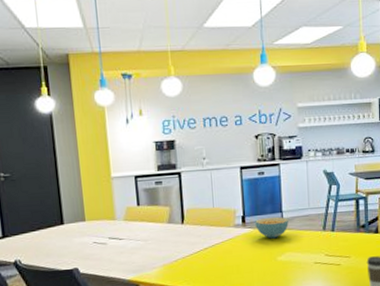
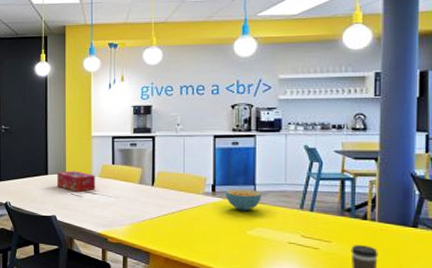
tissue box: none [75,216,121,239] -> present [57,171,96,192]

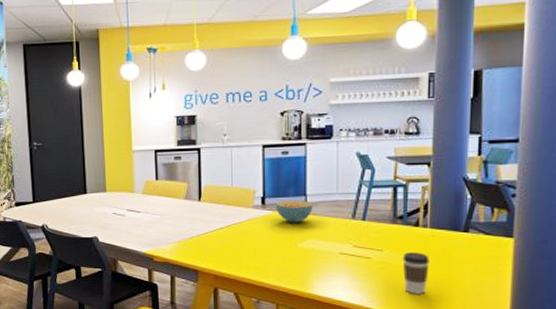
tissue box: present [57,171,96,192] -> none [97,188,139,210]

